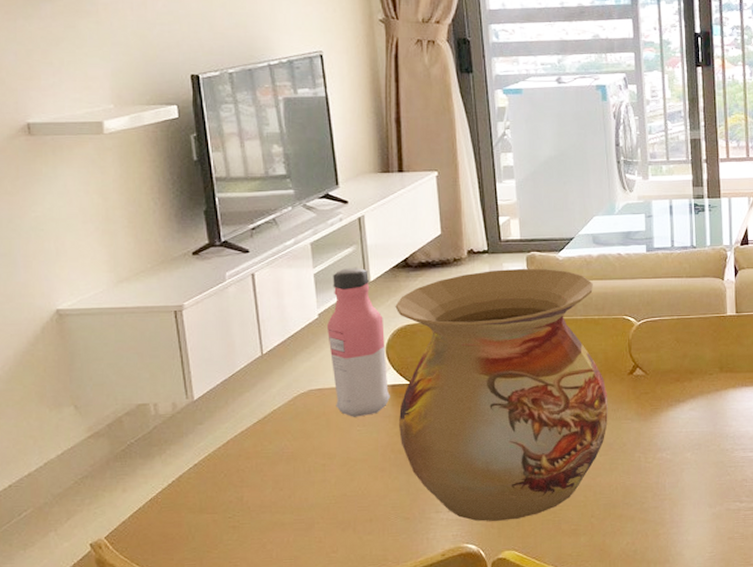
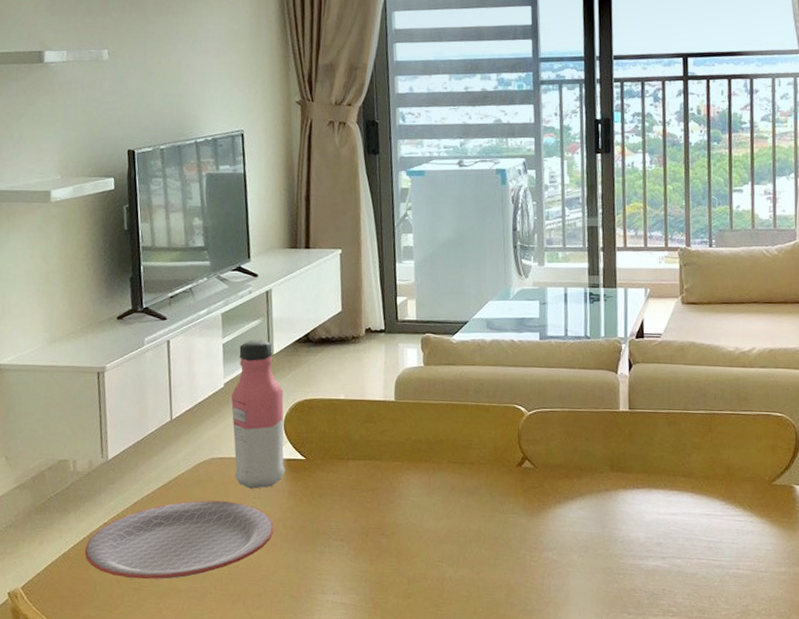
plate: none [174,431,382,517] -> present [84,500,274,580]
vase: present [395,268,608,522] -> none [291,349,496,610]

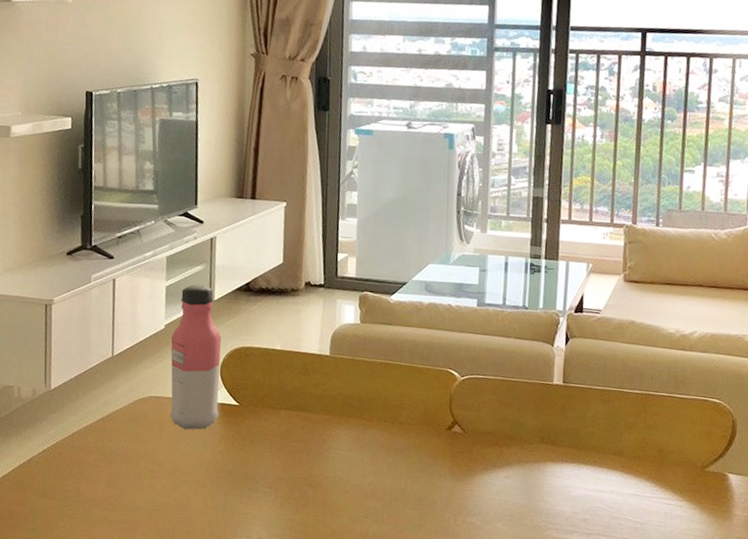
plate: present [84,500,274,580] -> none [23,436,205,509]

